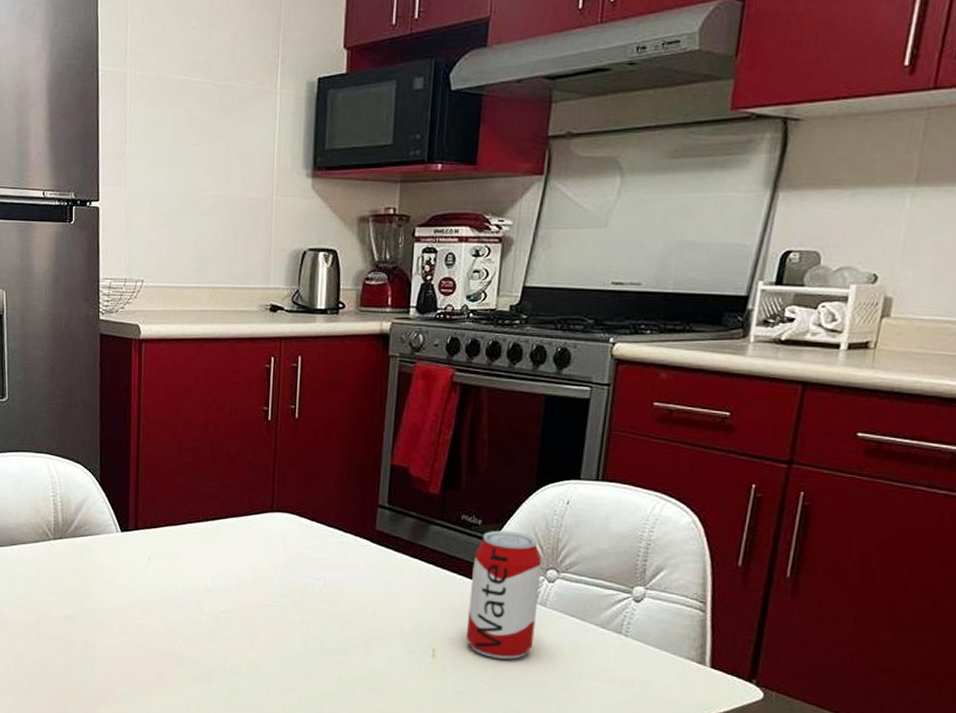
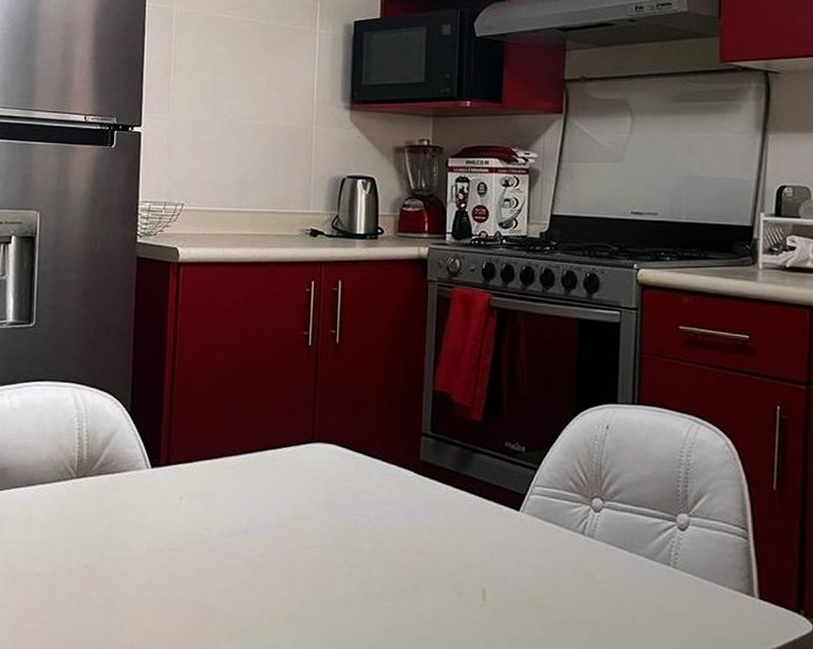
beverage can: present [466,530,541,660] -> none [516,457,586,599]

